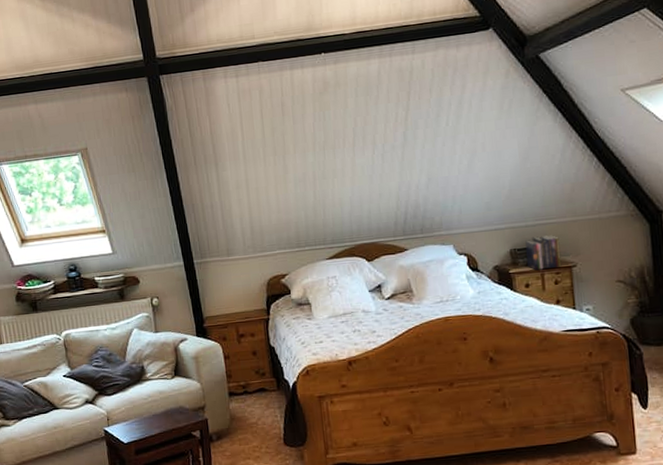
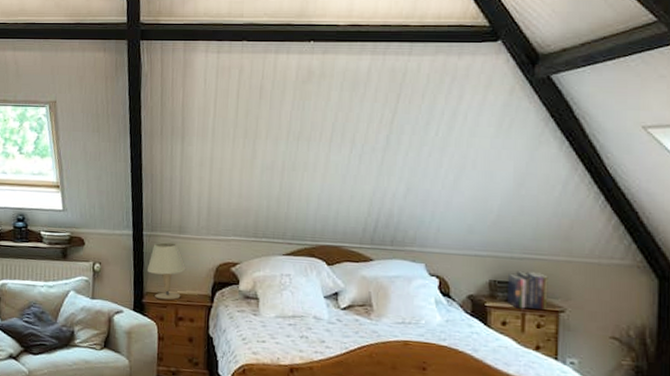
table lamp: none [203,266,240,323] -> present [146,242,186,302]

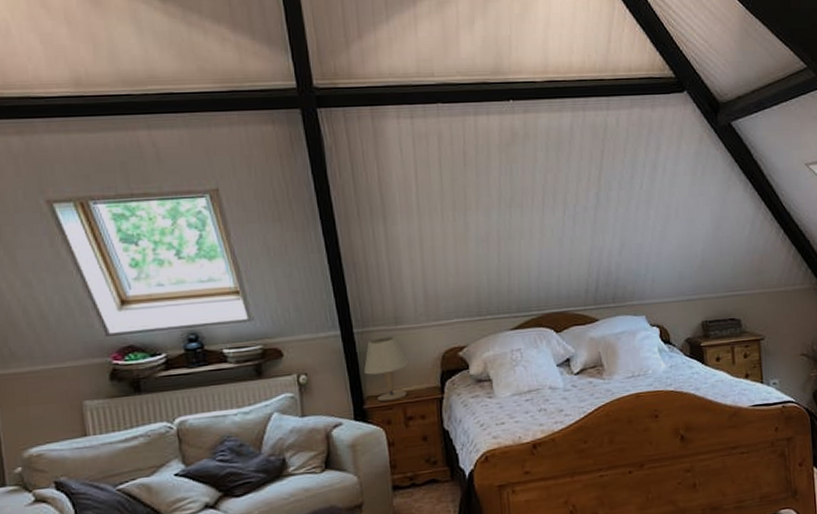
books: present [506,271,548,310] -> none [716,307,751,343]

